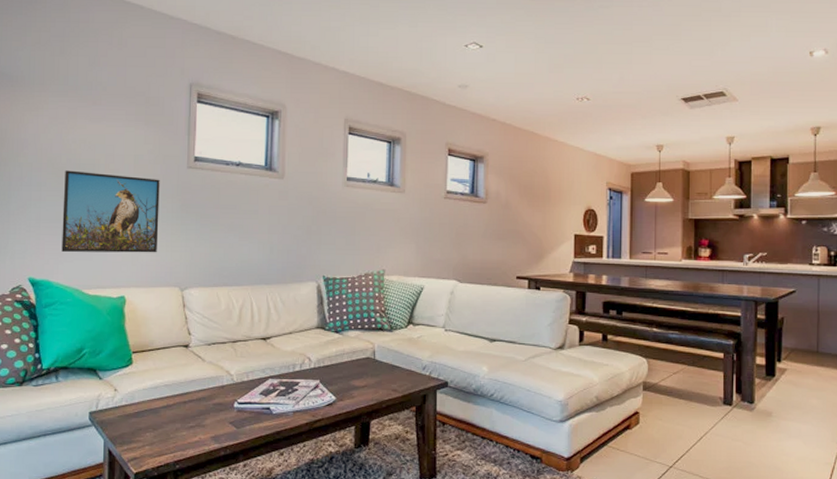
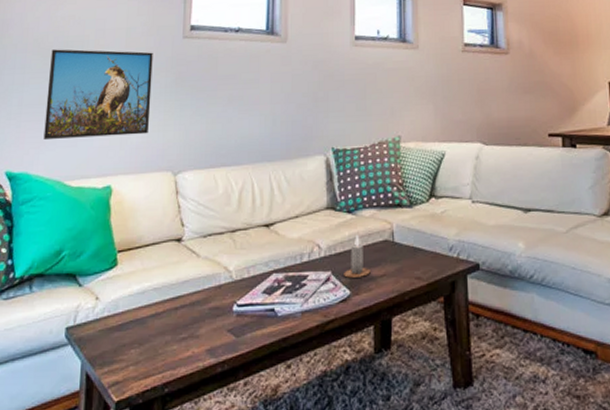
candle: none [330,351,354,387] -> present [344,234,371,278]

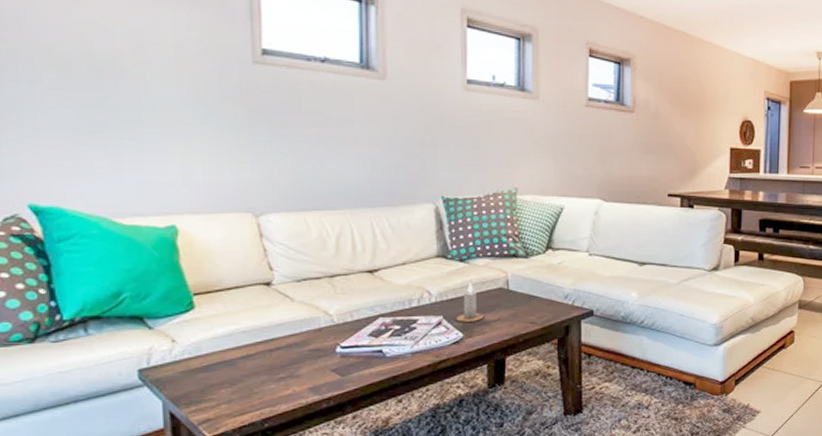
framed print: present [43,49,153,141] -> none [70,62,218,171]

